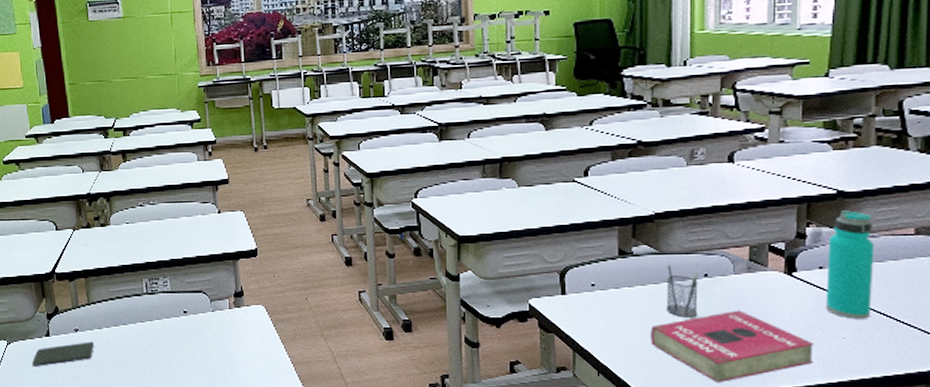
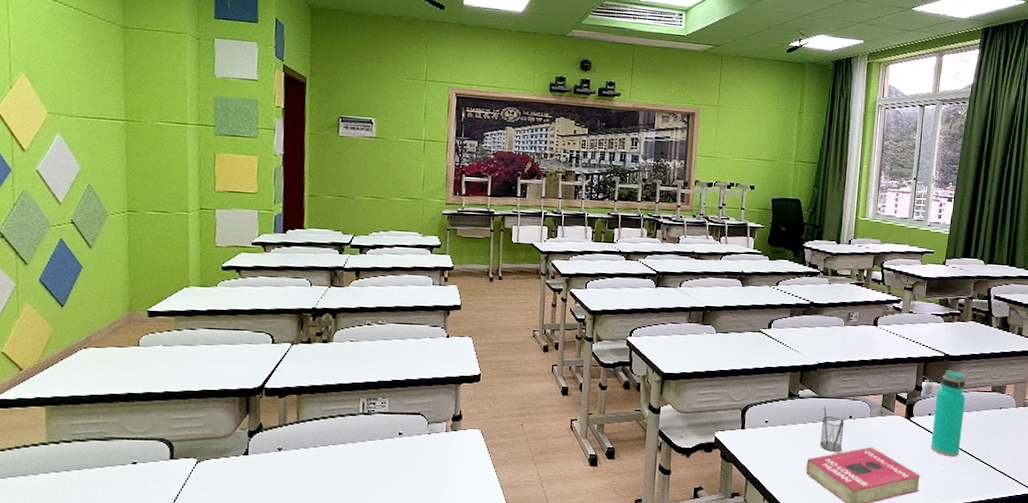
smartphone: present [32,342,95,366] -> none [224,462,298,487]

